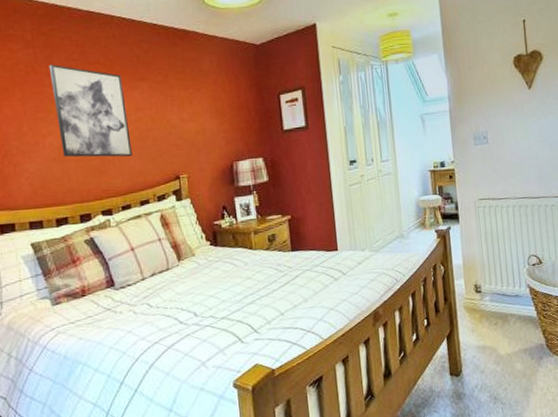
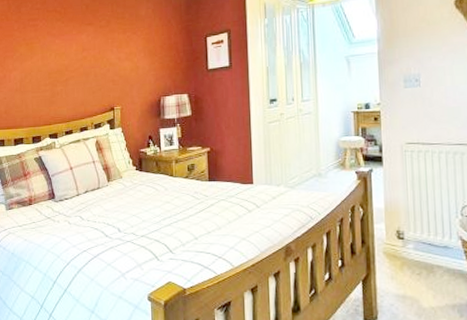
wall art: present [48,64,133,158] -> none [18,12,77,90]

